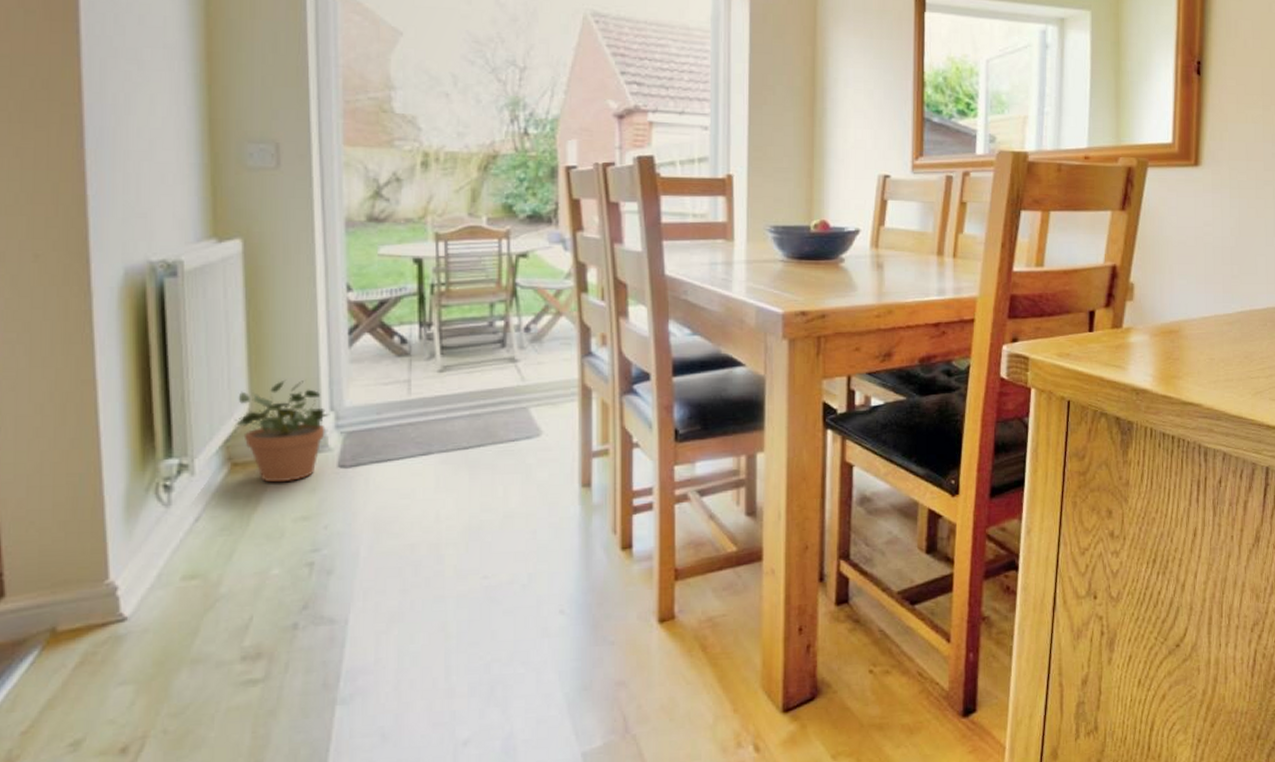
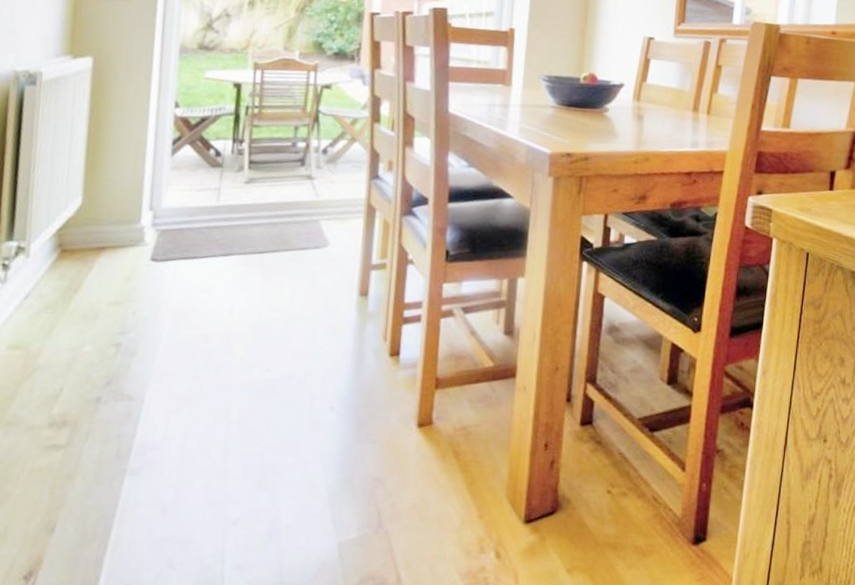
potted plant: present [234,380,330,483] -> none [67,181,149,270]

